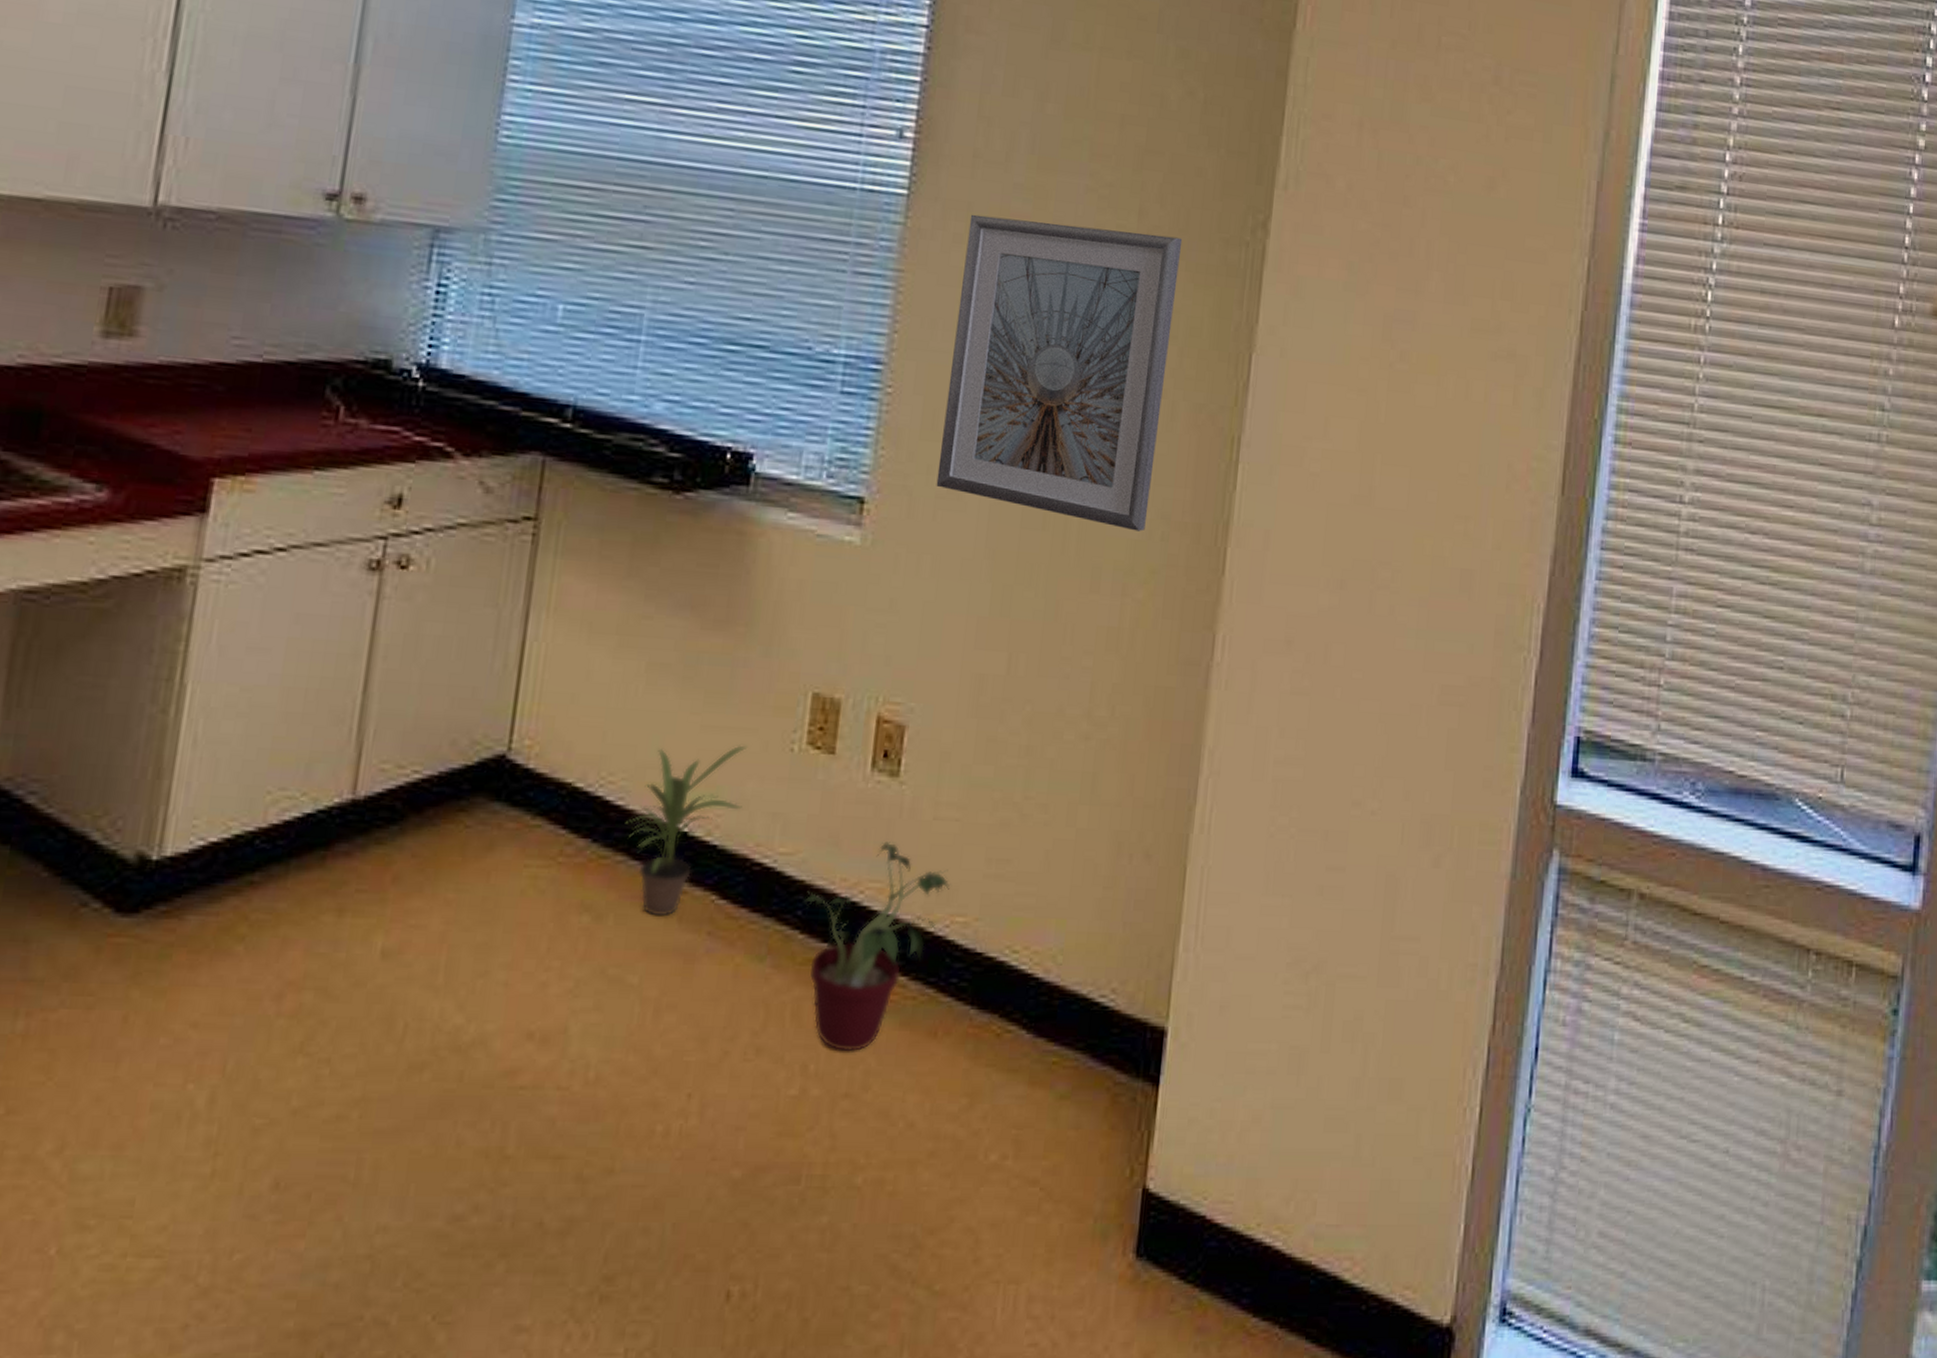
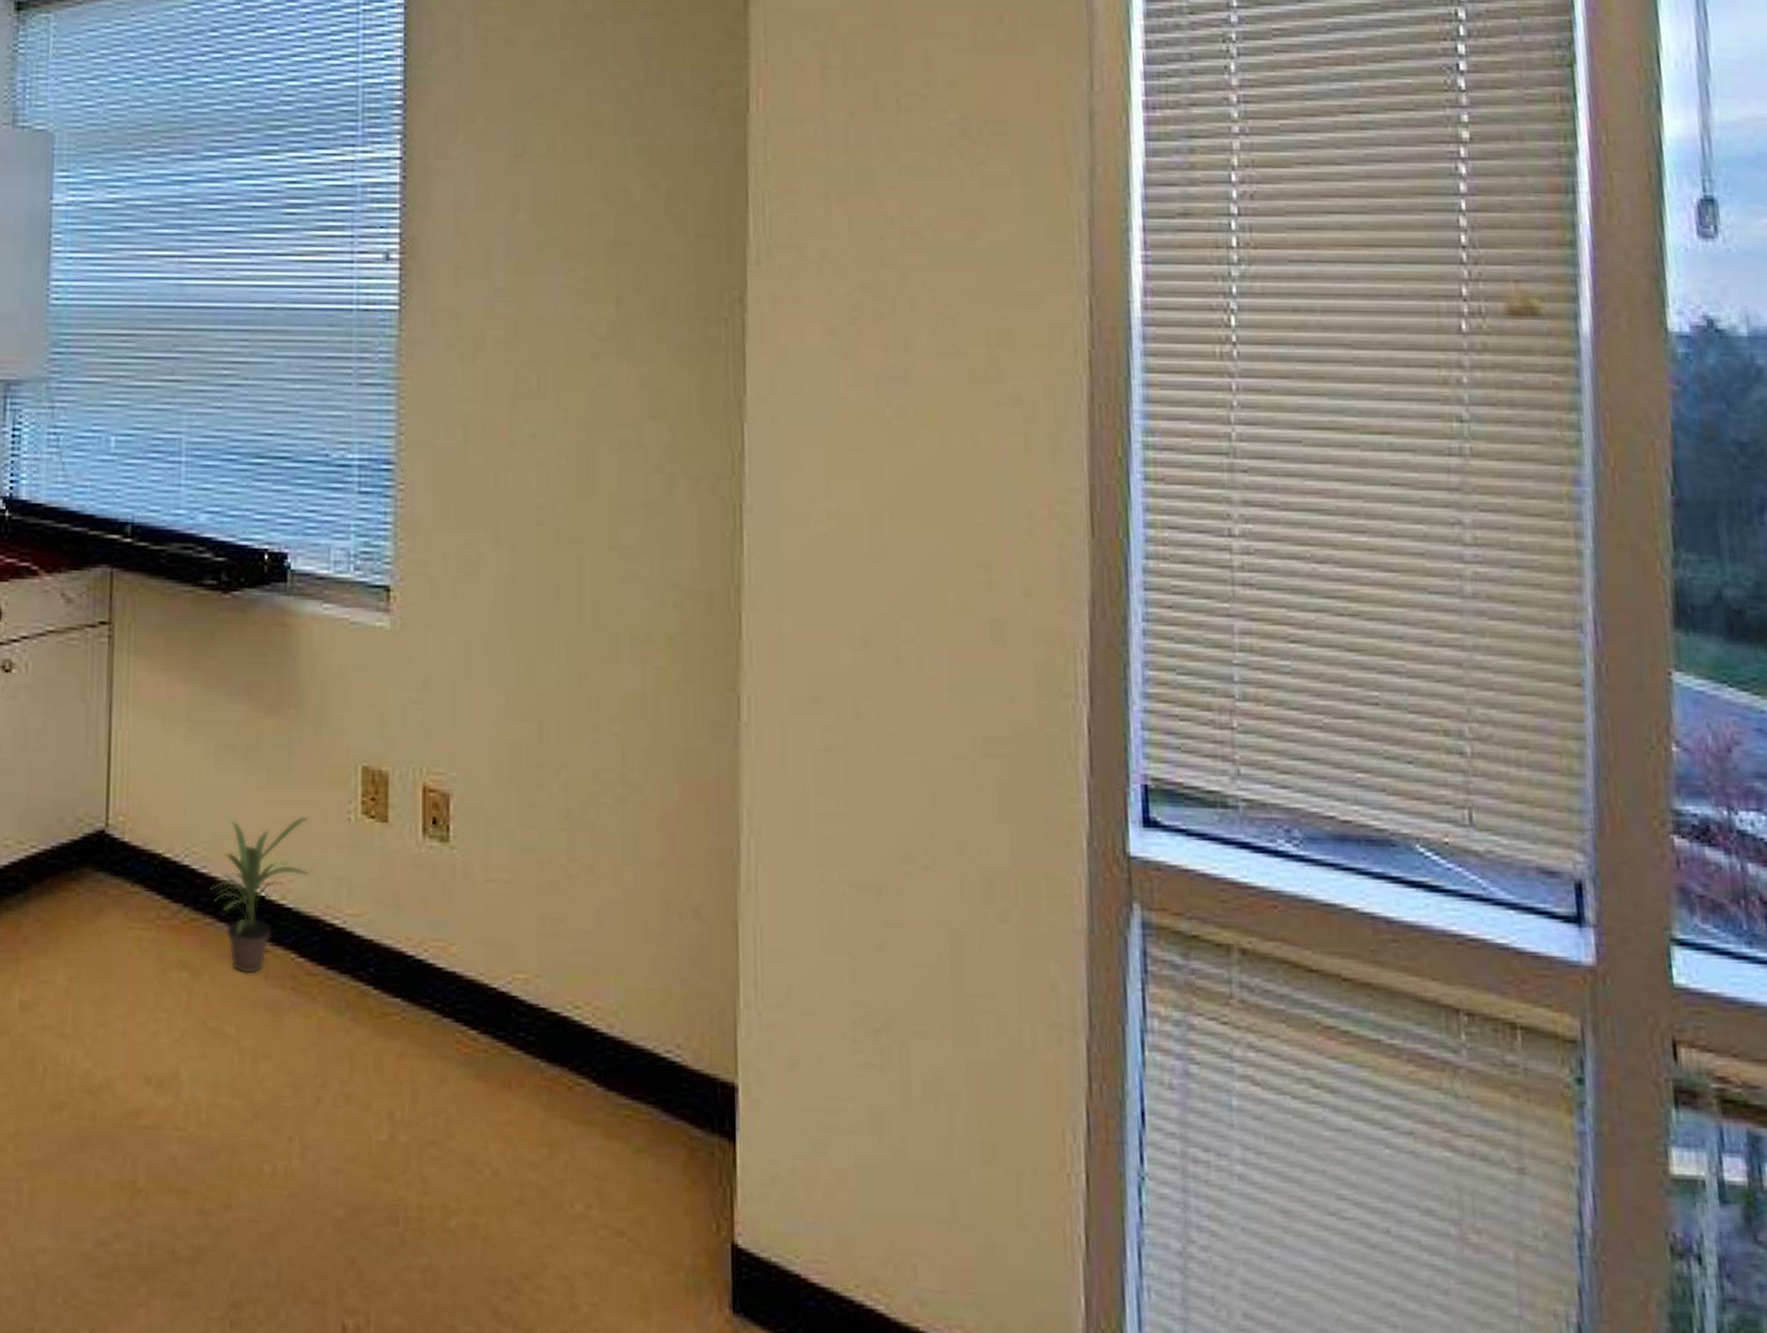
potted plant: present [803,841,951,1051] -> none [373,903,509,1100]
picture frame: present [936,214,1183,532] -> none [454,320,662,601]

